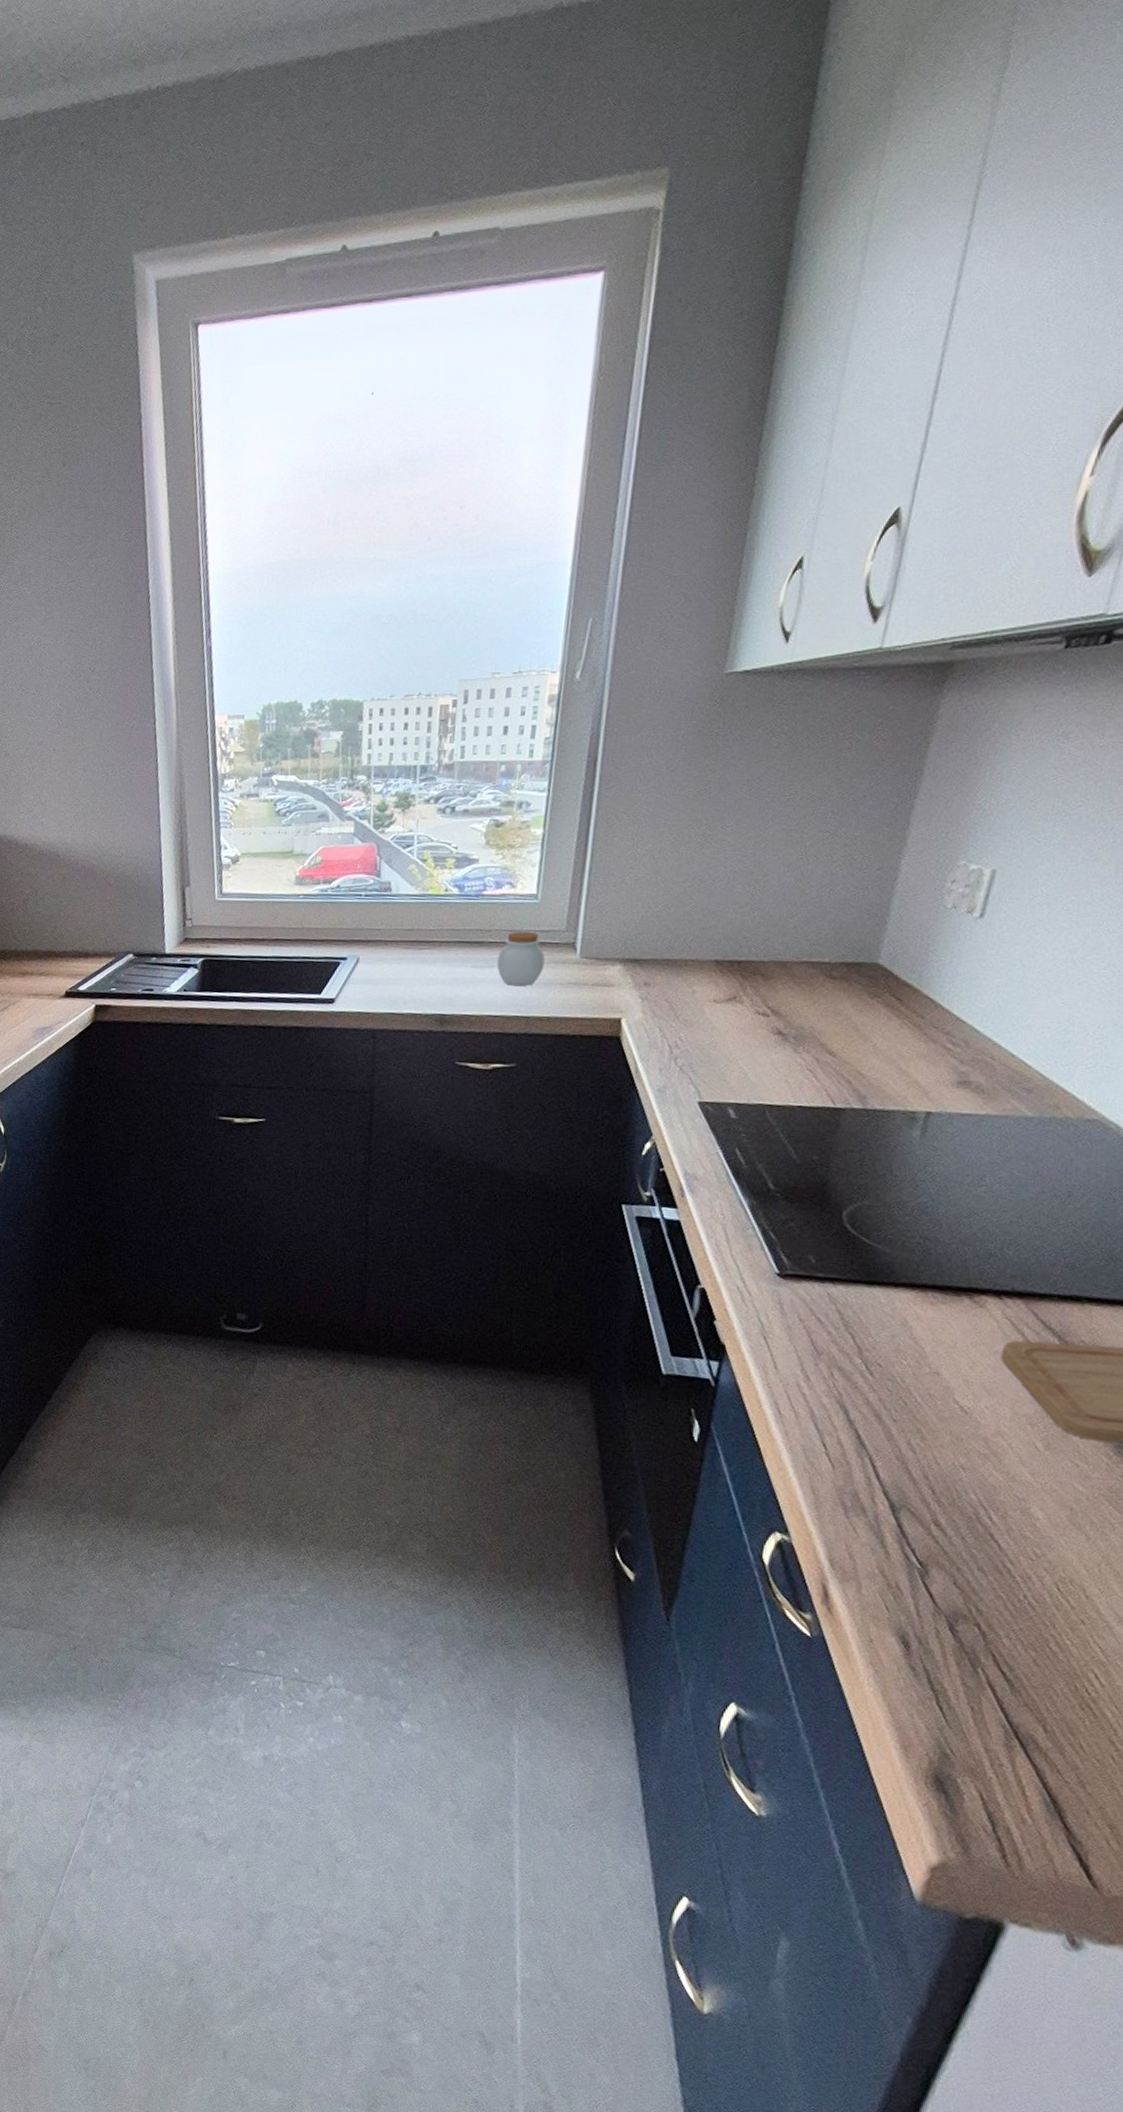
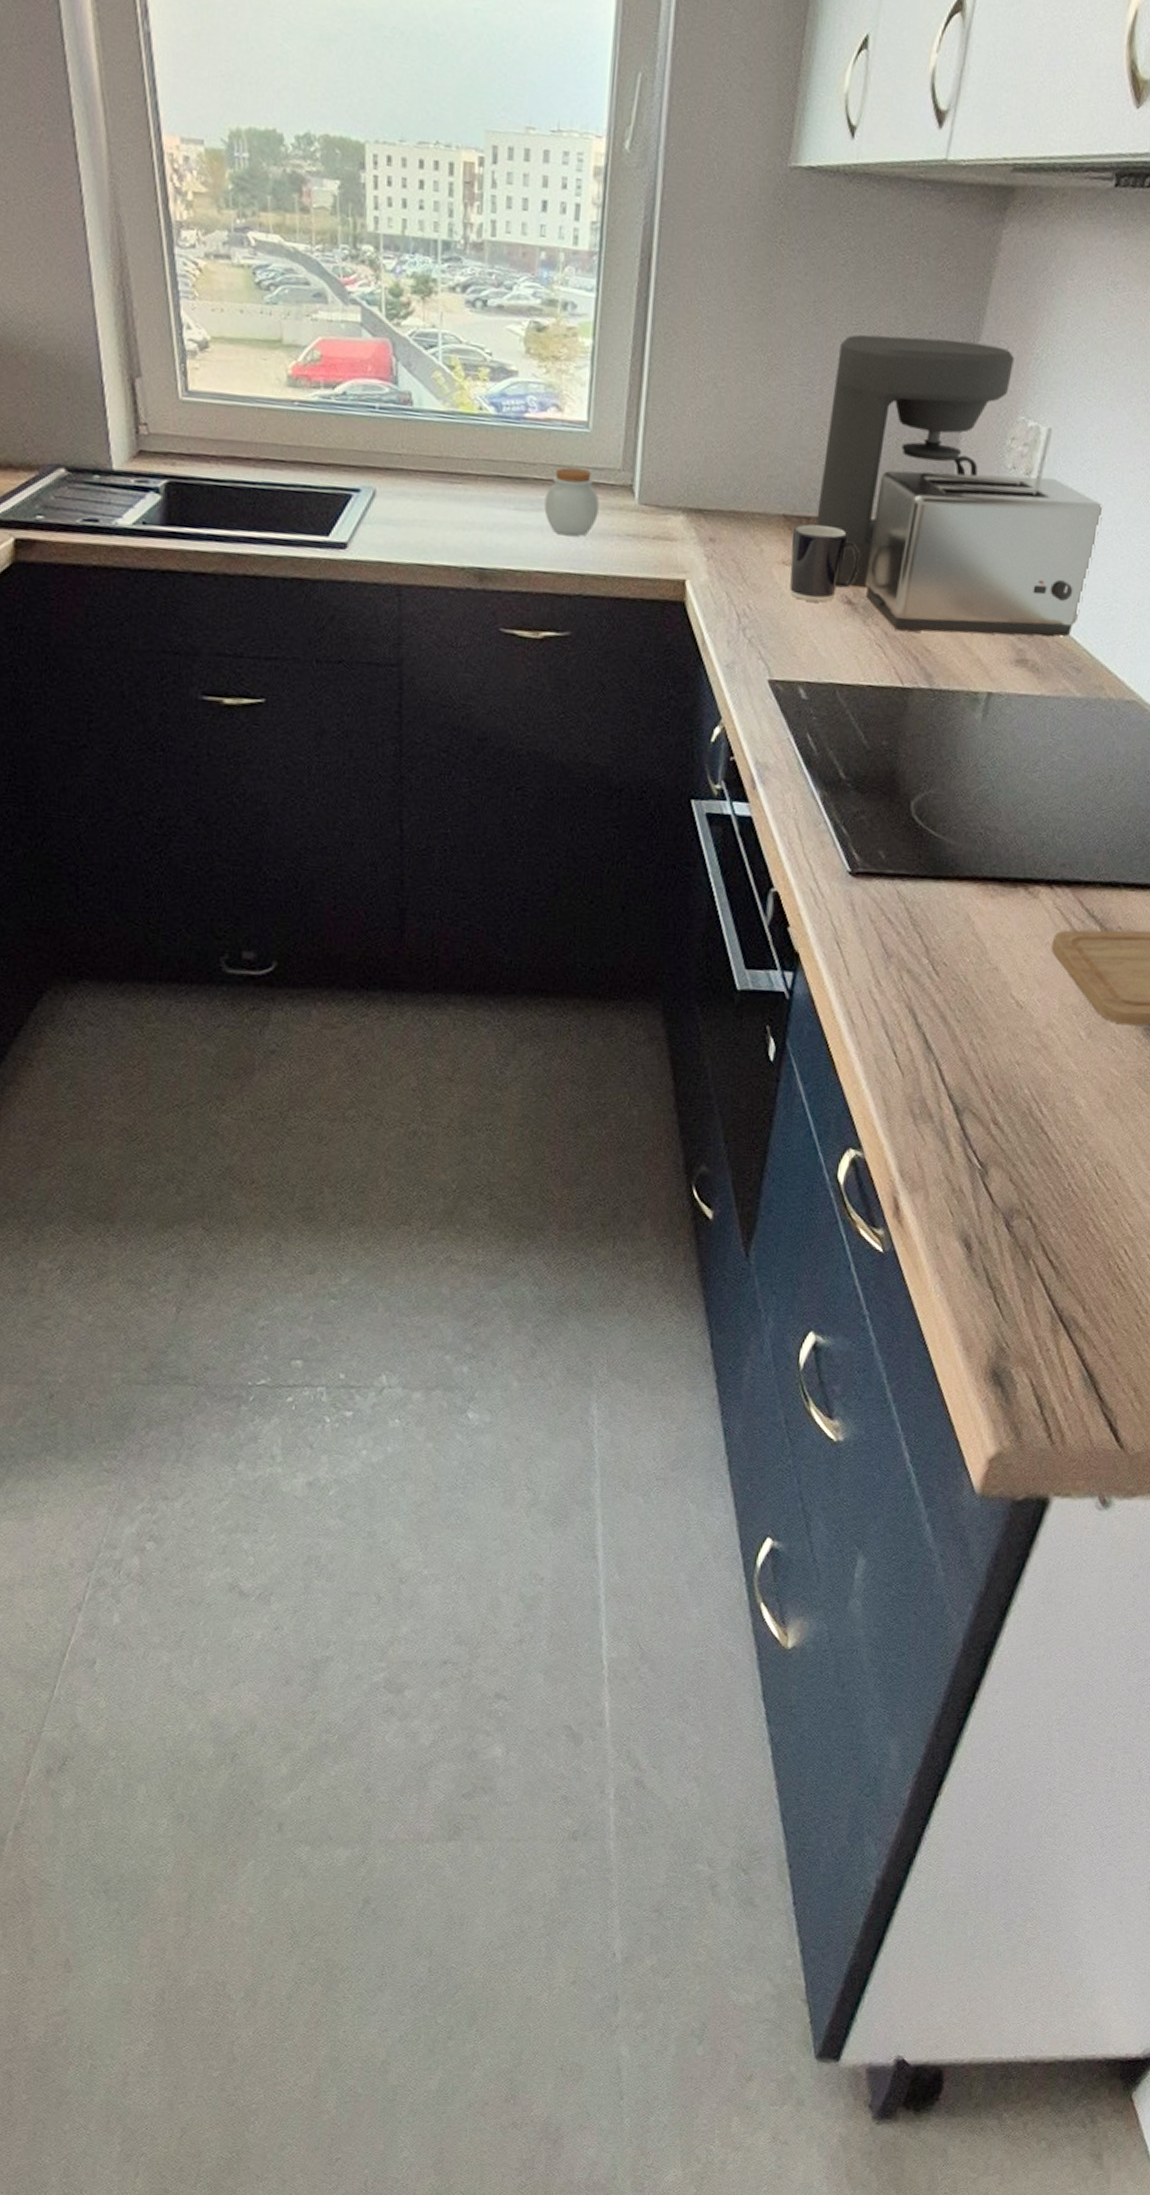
mug: none [720,966,792,1034] -> present [789,523,861,603]
coffee maker: none [747,800,954,1021] -> present [816,334,1014,589]
toaster: none [795,914,1056,1060] -> present [864,470,1104,637]

